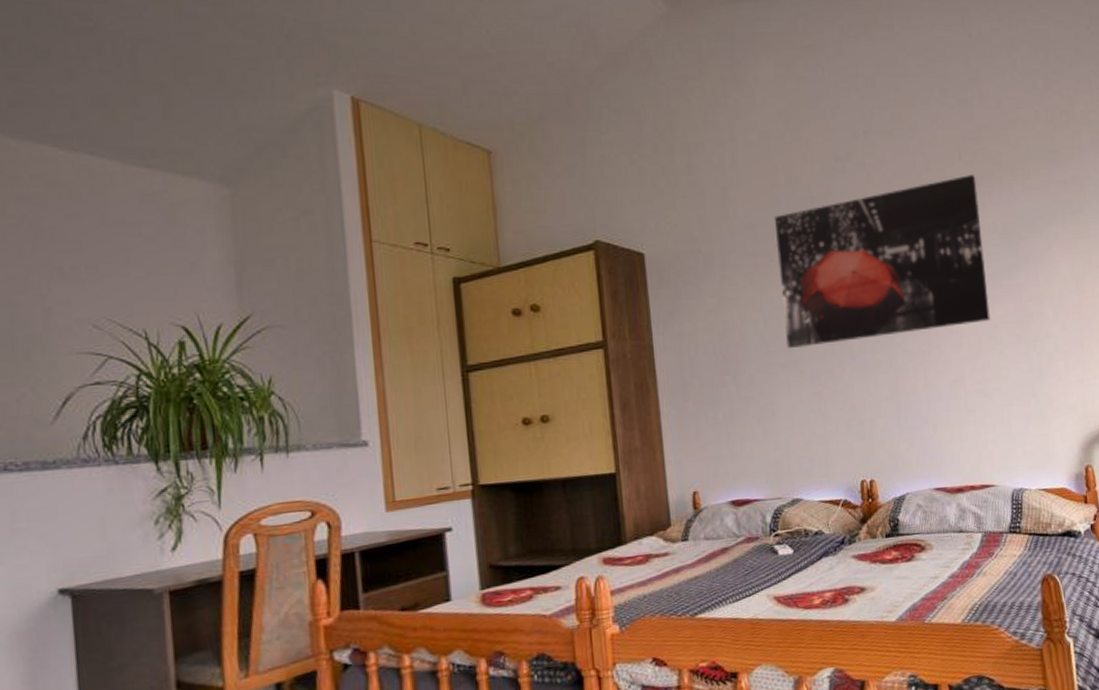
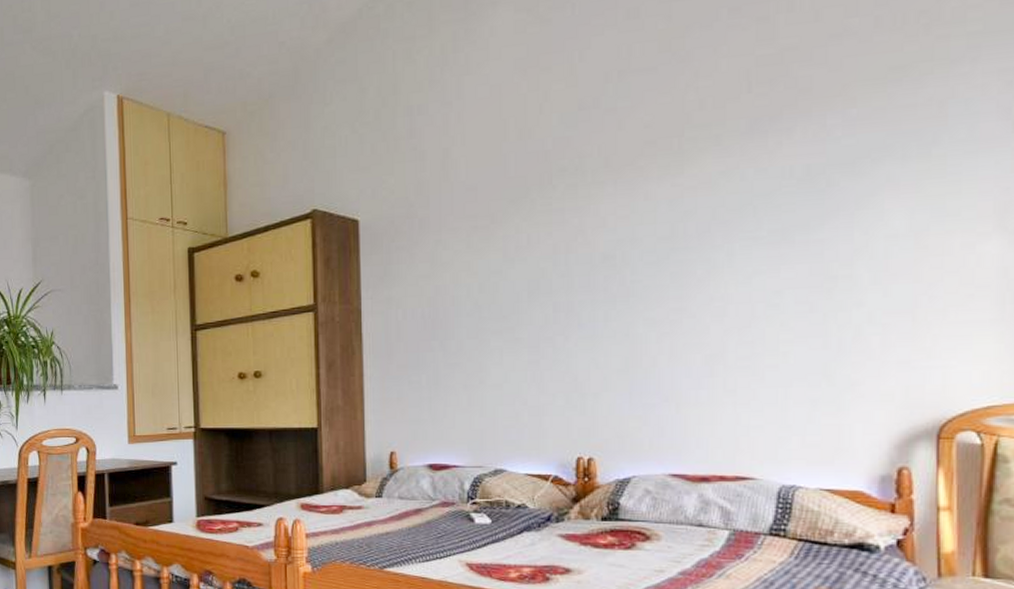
wall art: present [775,174,990,348] -> none [499,108,773,314]

